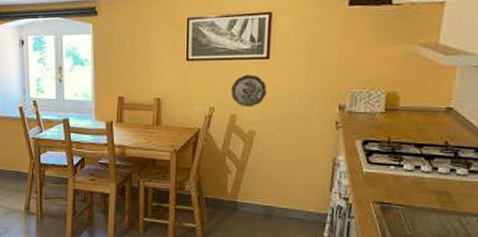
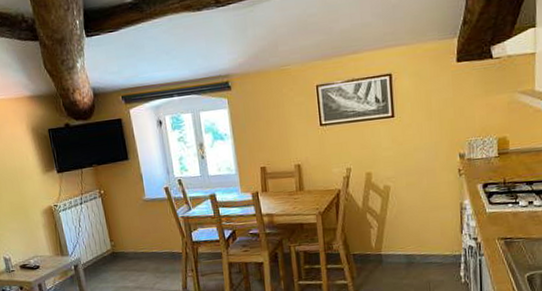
decorative plate: present [231,75,266,107] -> none [363,133,395,165]

